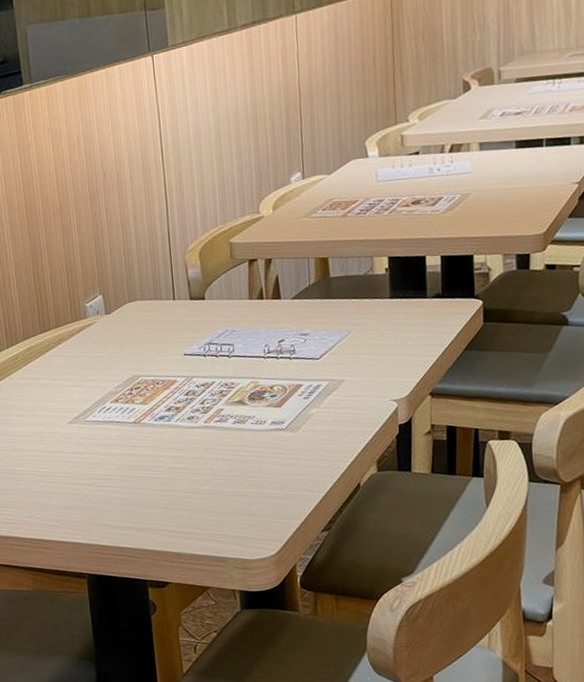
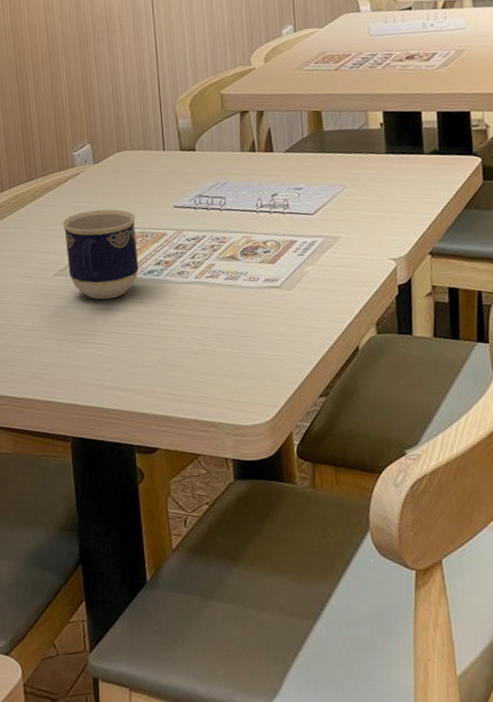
cup: none [76,358,150,445] -> present [62,209,139,300]

